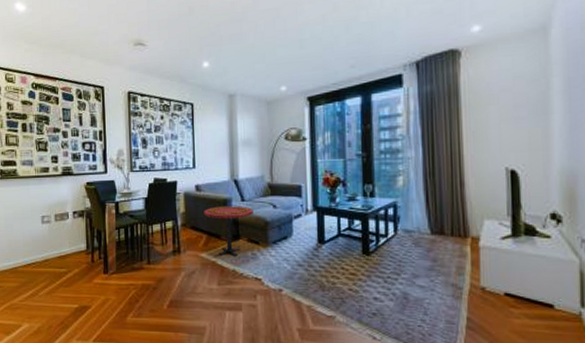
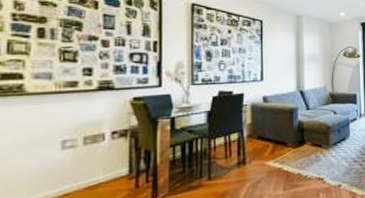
side table: present [204,206,253,257] -> none [271,114,317,162]

